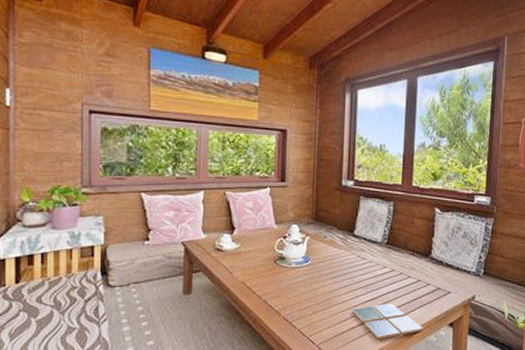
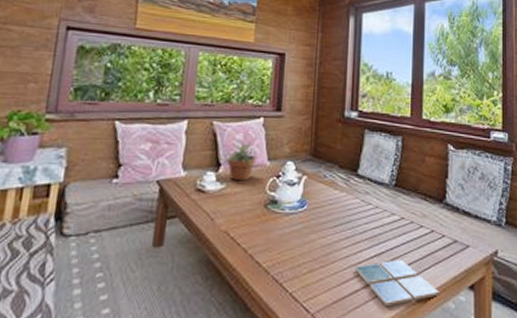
potted plant: none [233,209,270,242] -> present [219,142,262,181]

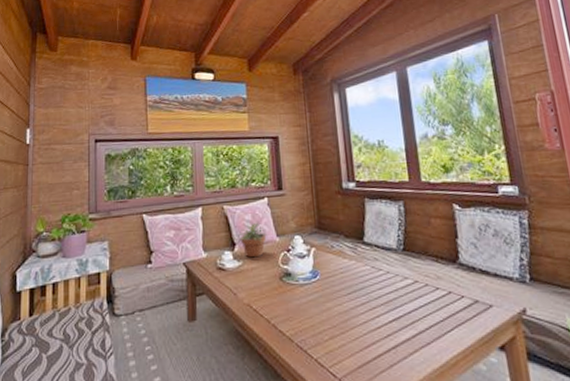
drink coaster: present [355,259,439,307] -> none [375,322,467,371]

